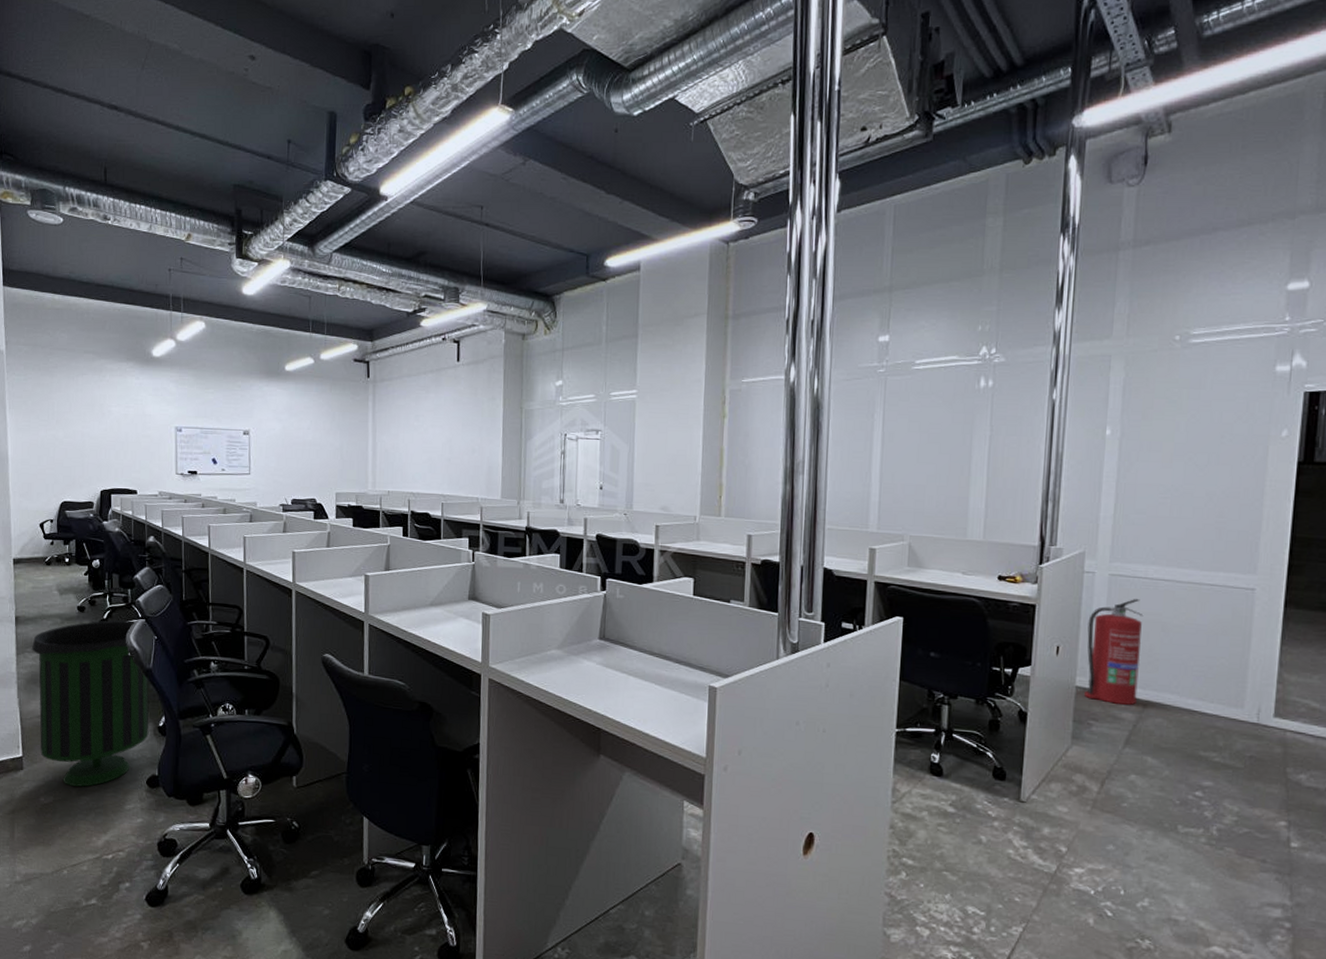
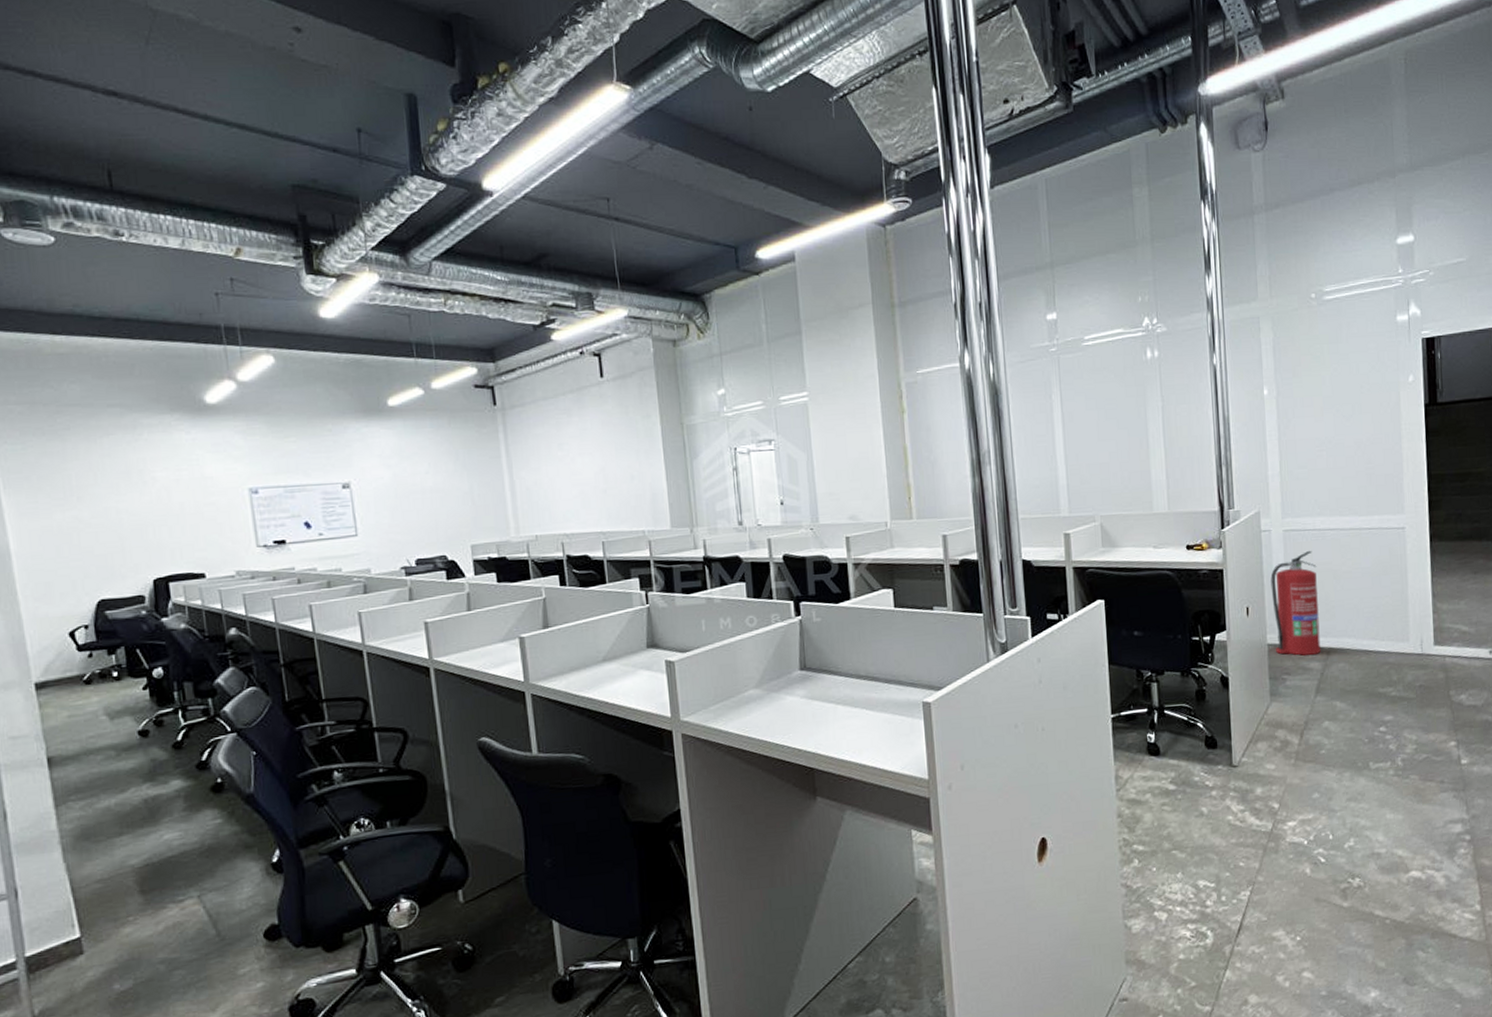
trash can: present [31,620,149,787] -> none [76,737,260,961]

